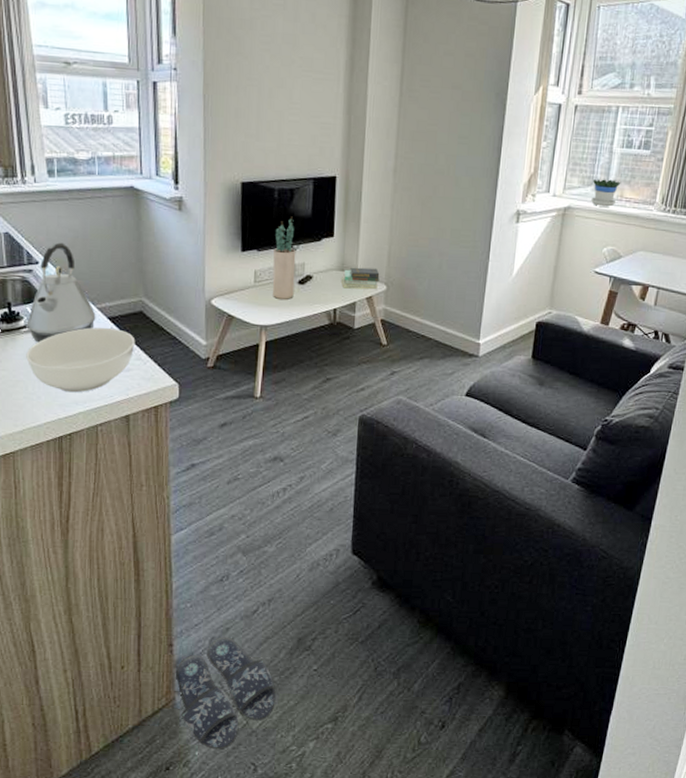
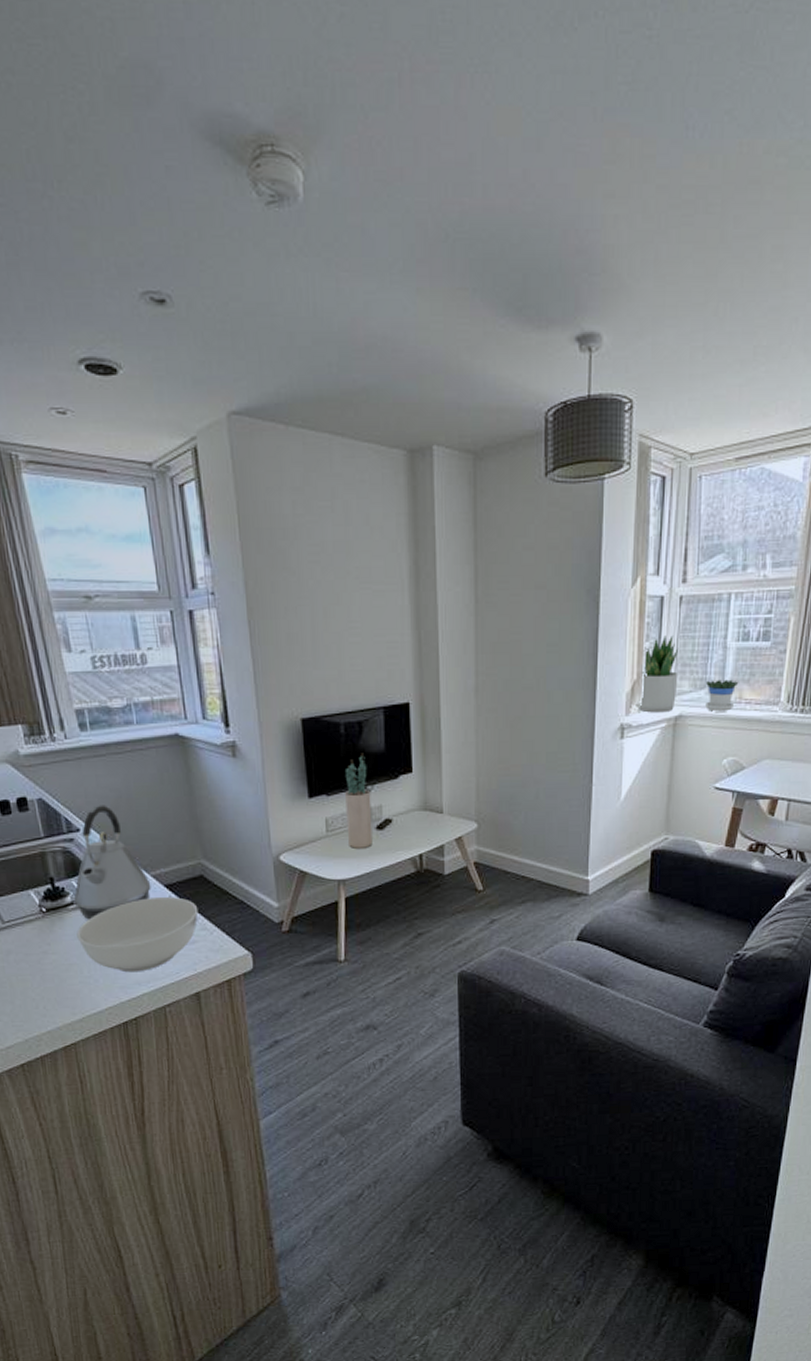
slippers: present [176,637,275,750] -> none [279,1225,390,1345]
books: present [341,267,380,290] -> none [426,804,469,830]
planter: none [533,137,572,204] -> present [637,635,679,713]

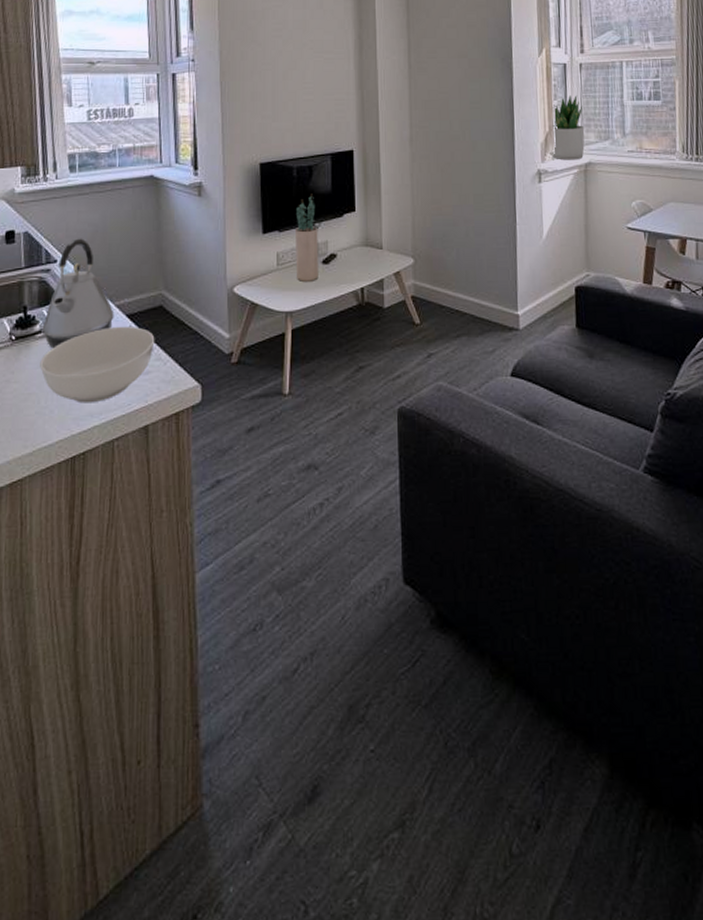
flowerpot: present [705,679,739,712] -> none [610,132,638,160]

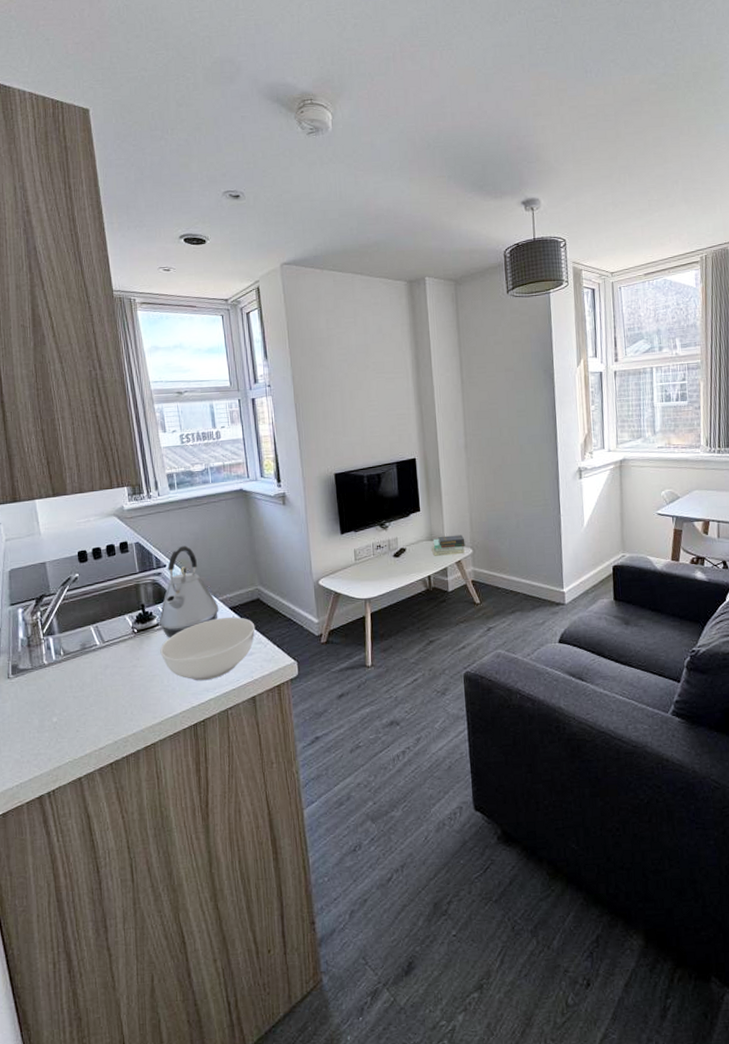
vase: present [295,193,319,281] -> none [368,498,391,573]
books: none [367,241,406,265] -> present [432,535,466,556]
planter: present [551,95,585,160] -> none [590,400,620,458]

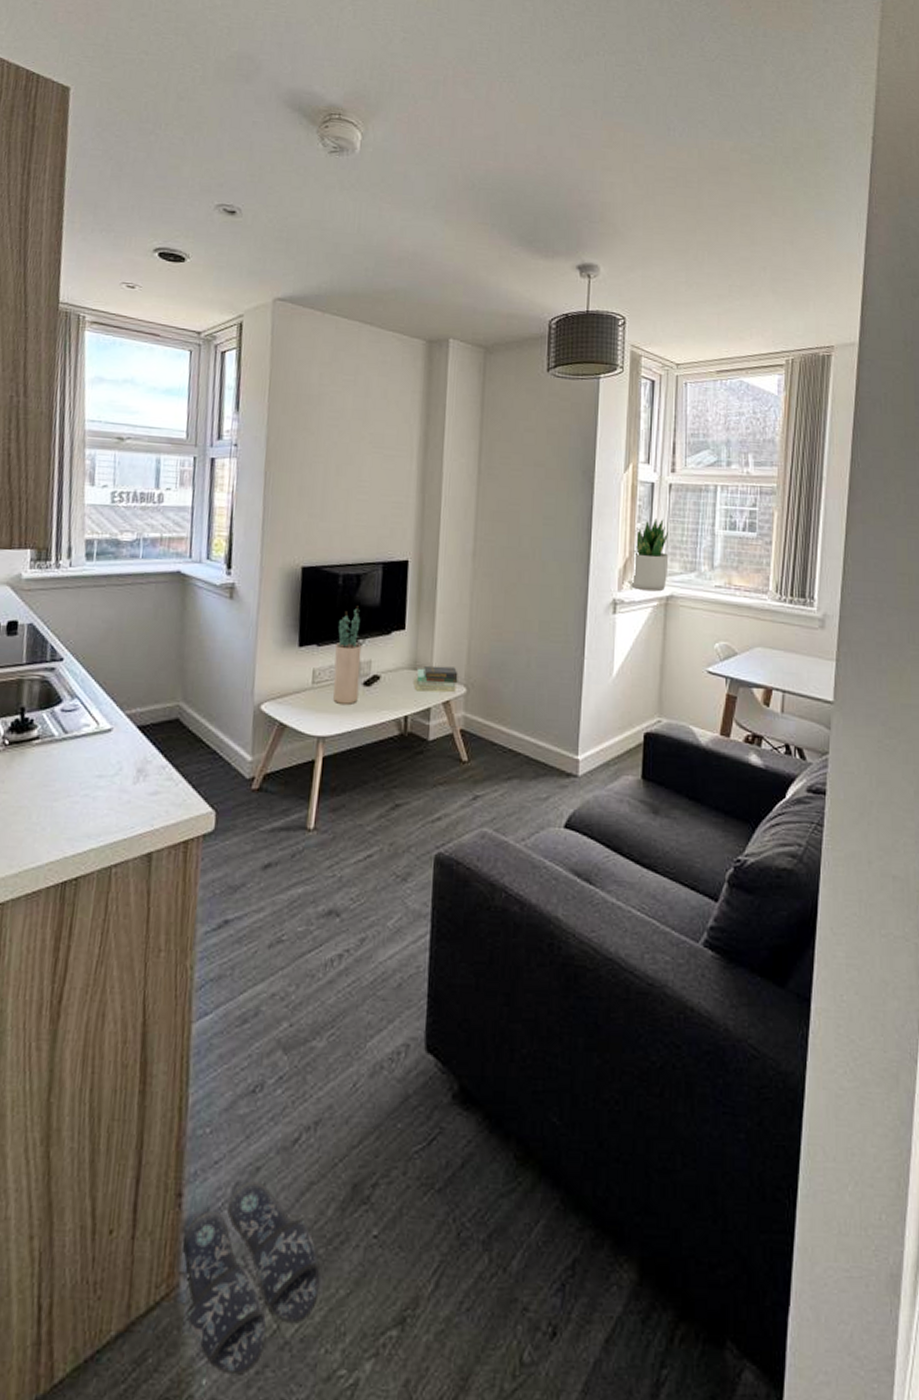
kettle: present [159,545,219,638] -> none [40,635,124,758]
bowl: present [160,617,255,681] -> none [34,739,168,823]
slippers: none [320,909,419,1032] -> present [183,1181,319,1375]
vase: none [368,498,391,573] -> present [333,605,362,704]
planter: none [590,400,620,458] -> present [629,518,670,592]

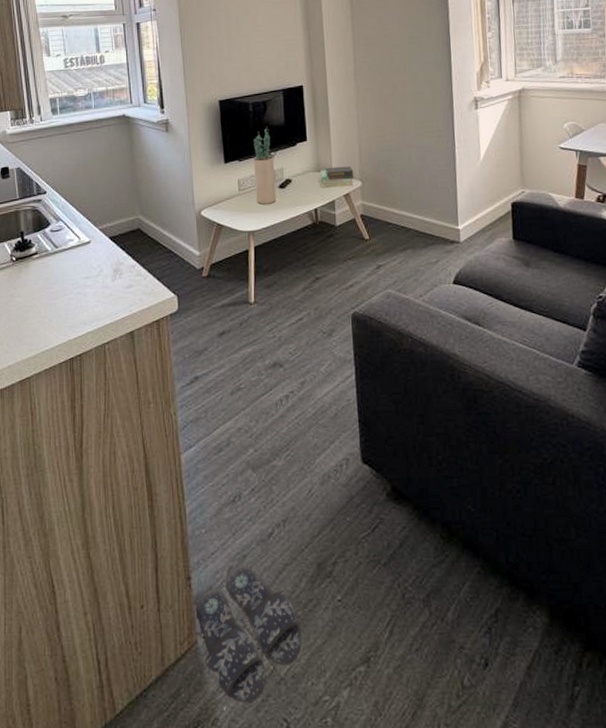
planter: present [629,518,670,592] -> none [486,27,518,88]

